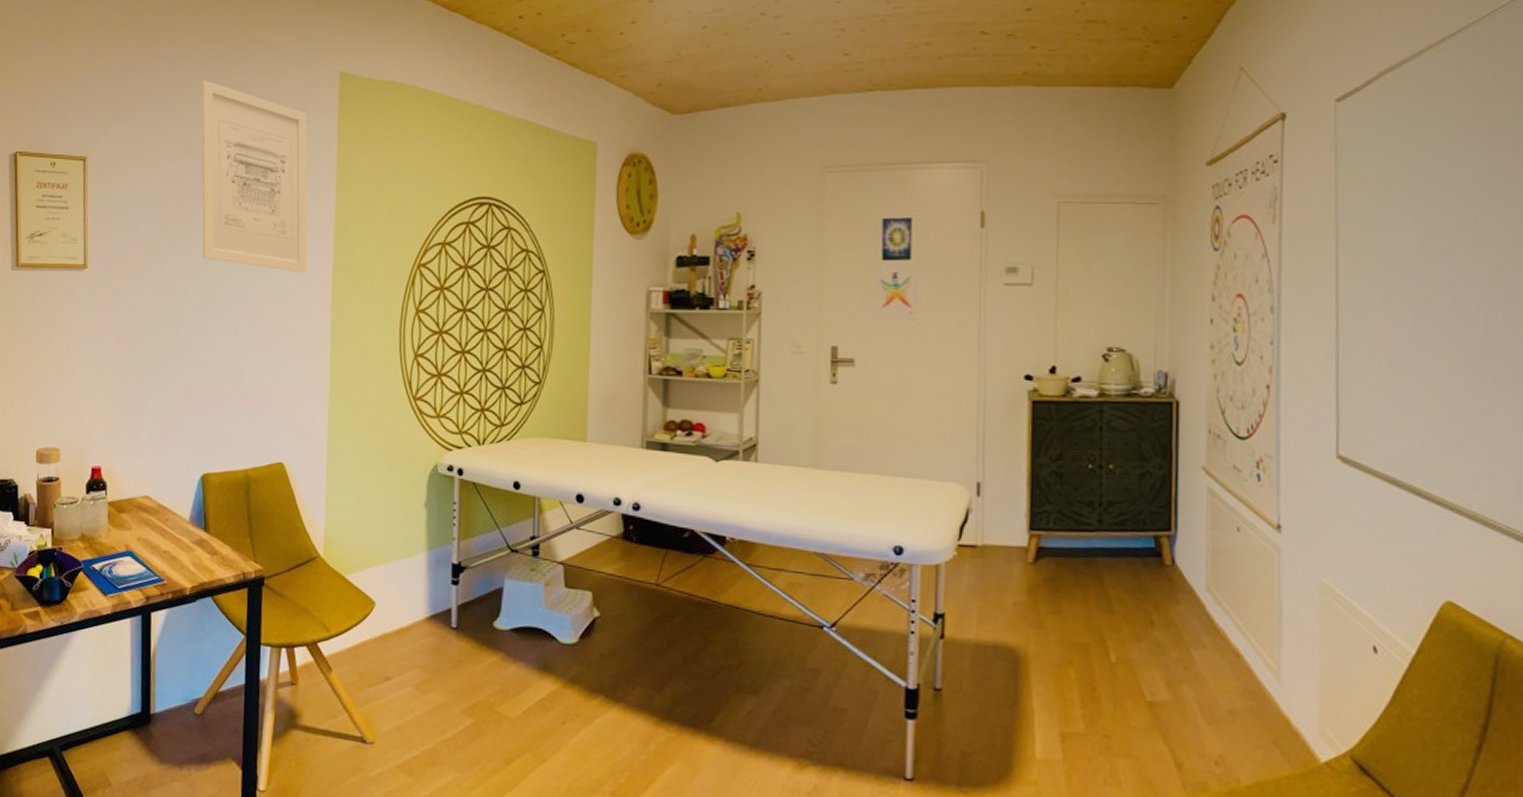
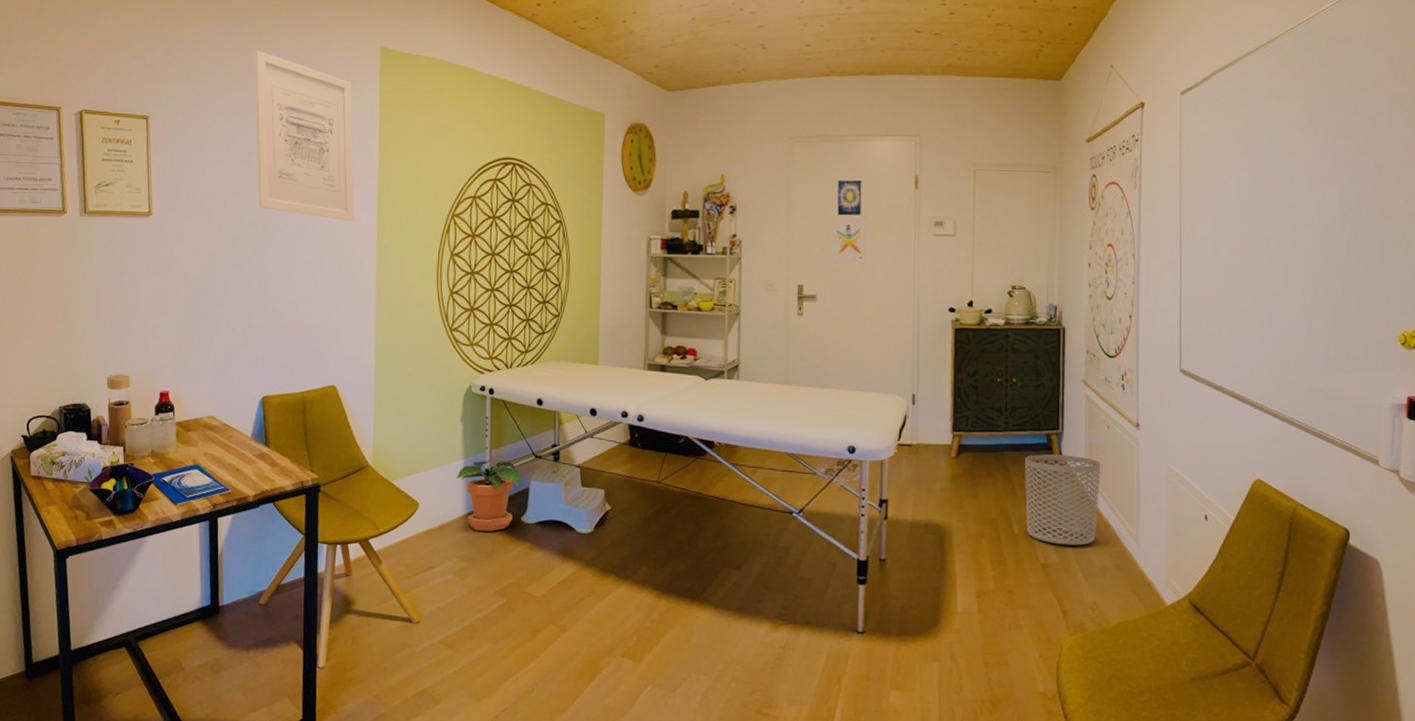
potted plant: none [419,553,493,638] -> present [457,460,520,531]
waste bin: none [1124,561,1228,680] -> present [1024,454,1101,546]

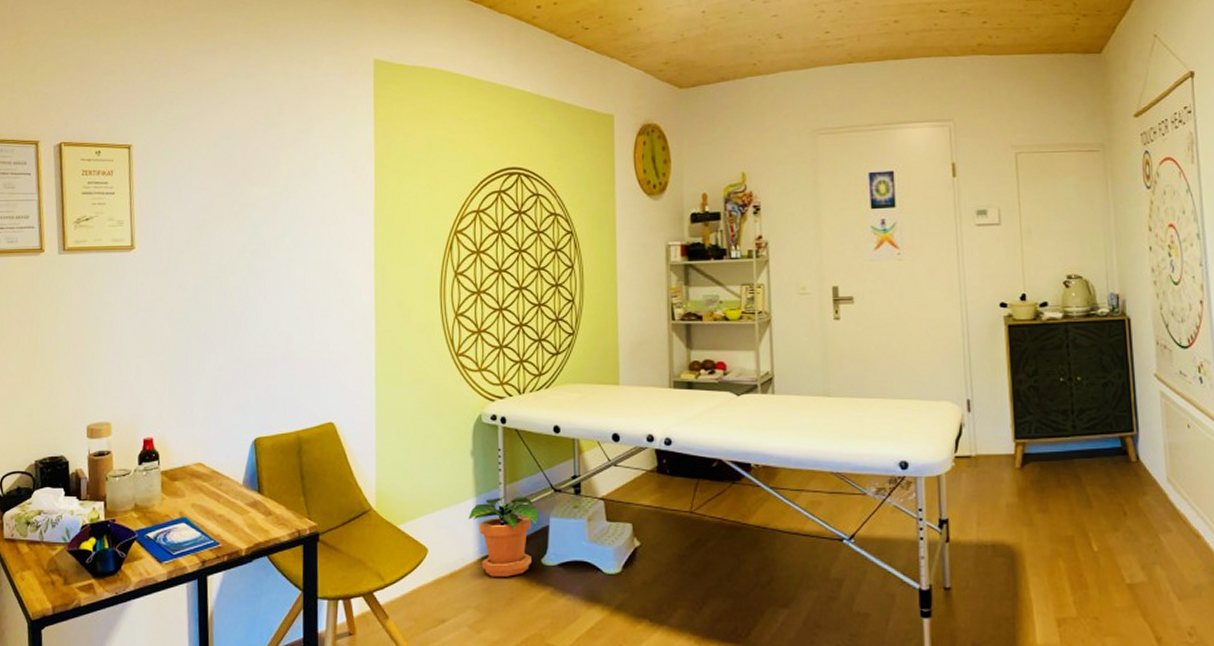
wall art: present [254,50,355,221] -> none [241,70,350,244]
waste bin: present [1024,454,1101,546] -> none [1097,459,1186,561]

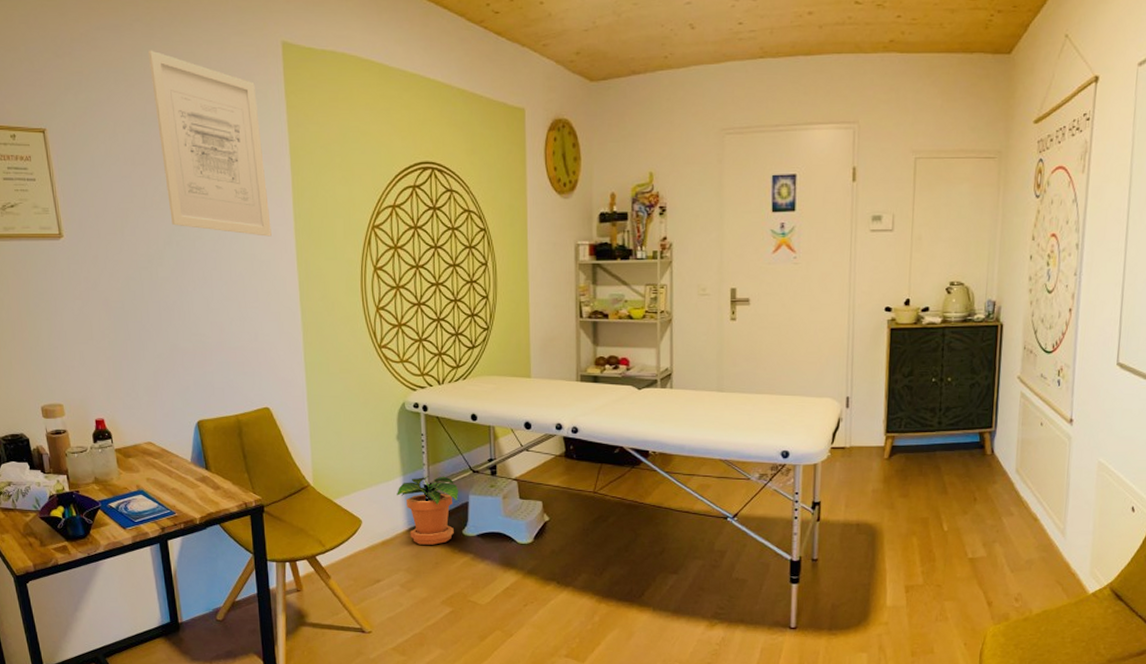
wall art: none [241,70,350,244] -> present [147,50,272,237]

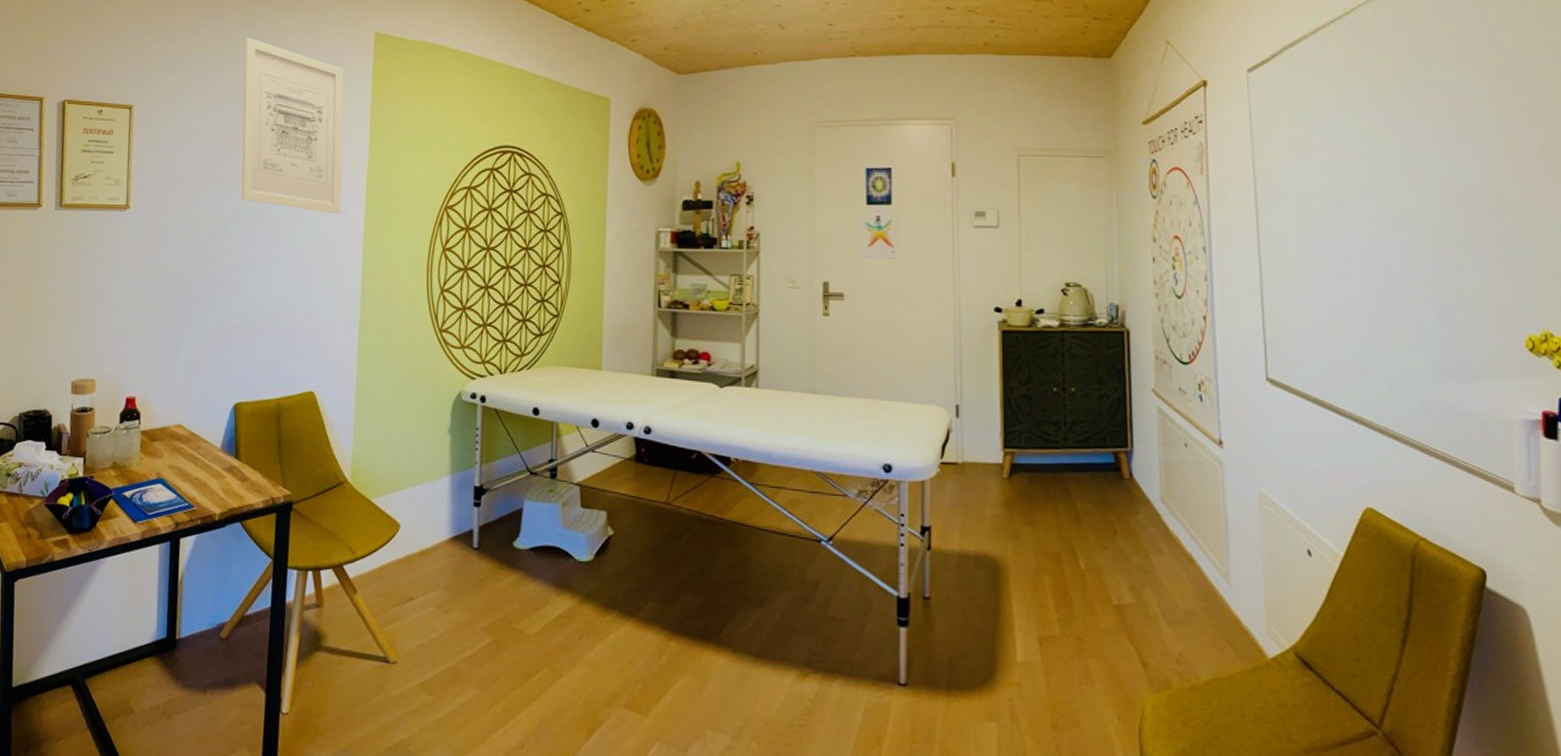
potted plant: present [397,476,459,545] -> none [443,476,513,558]

